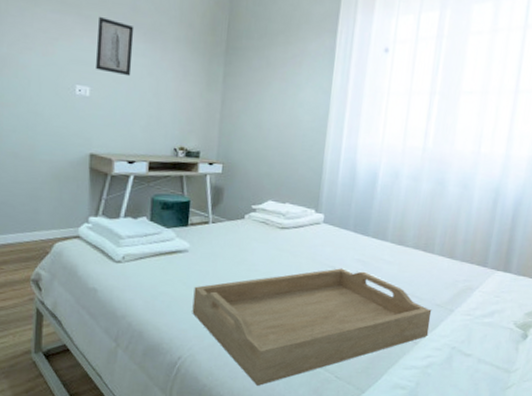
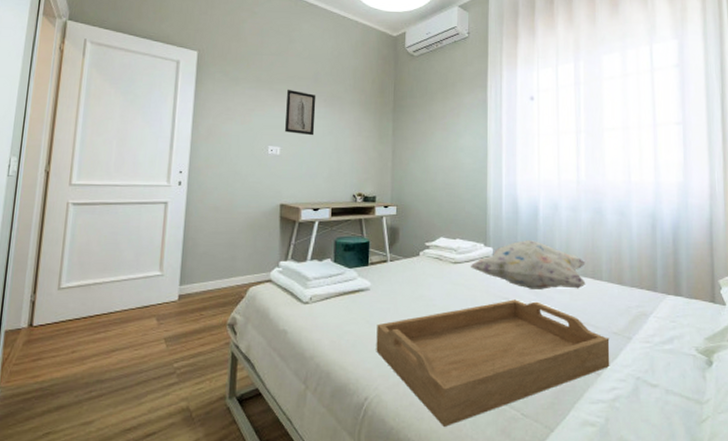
decorative pillow: none [299,207,420,261] -> present [471,239,586,290]

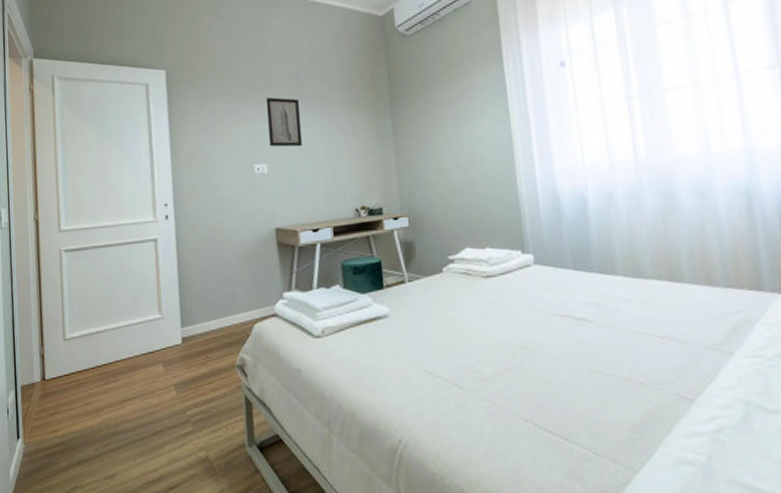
serving tray: present [376,299,610,428] -> none [402,315,707,472]
decorative pillow: present [471,239,586,290] -> none [507,239,662,301]

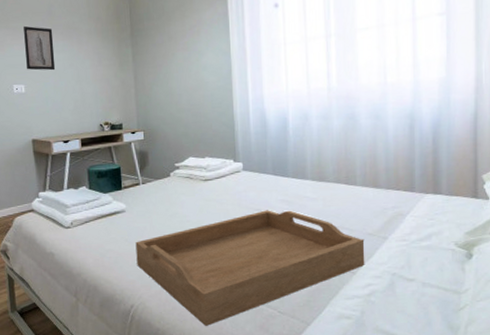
serving tray: none [402,315,707,472] -> present [135,210,365,327]

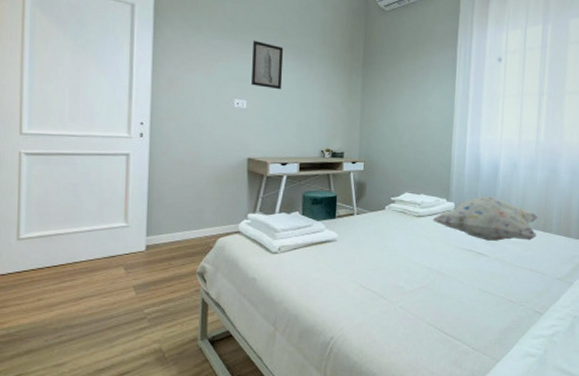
serving tray: present [135,210,365,327] -> none [342,250,554,361]
decorative pillow: none [221,151,339,199] -> present [433,195,538,241]

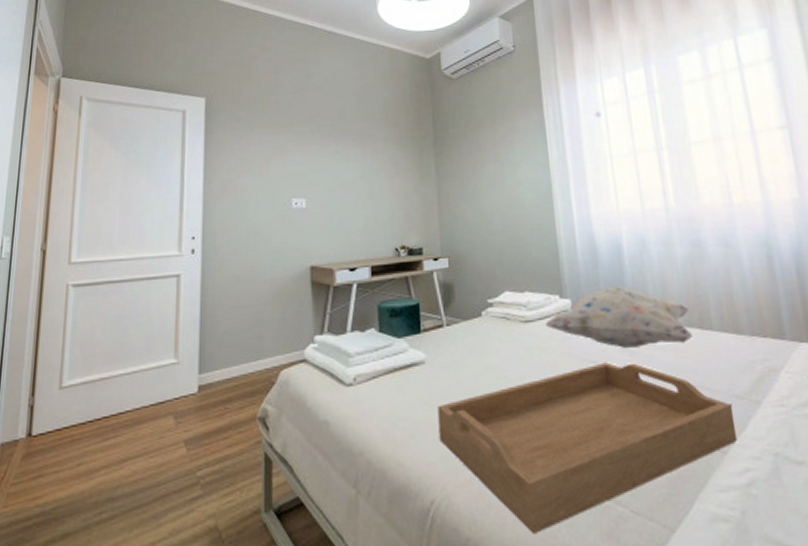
wall art: present [251,40,284,90] -> none [310,130,344,183]
serving tray: none [342,250,554,361] -> present [437,362,738,535]

